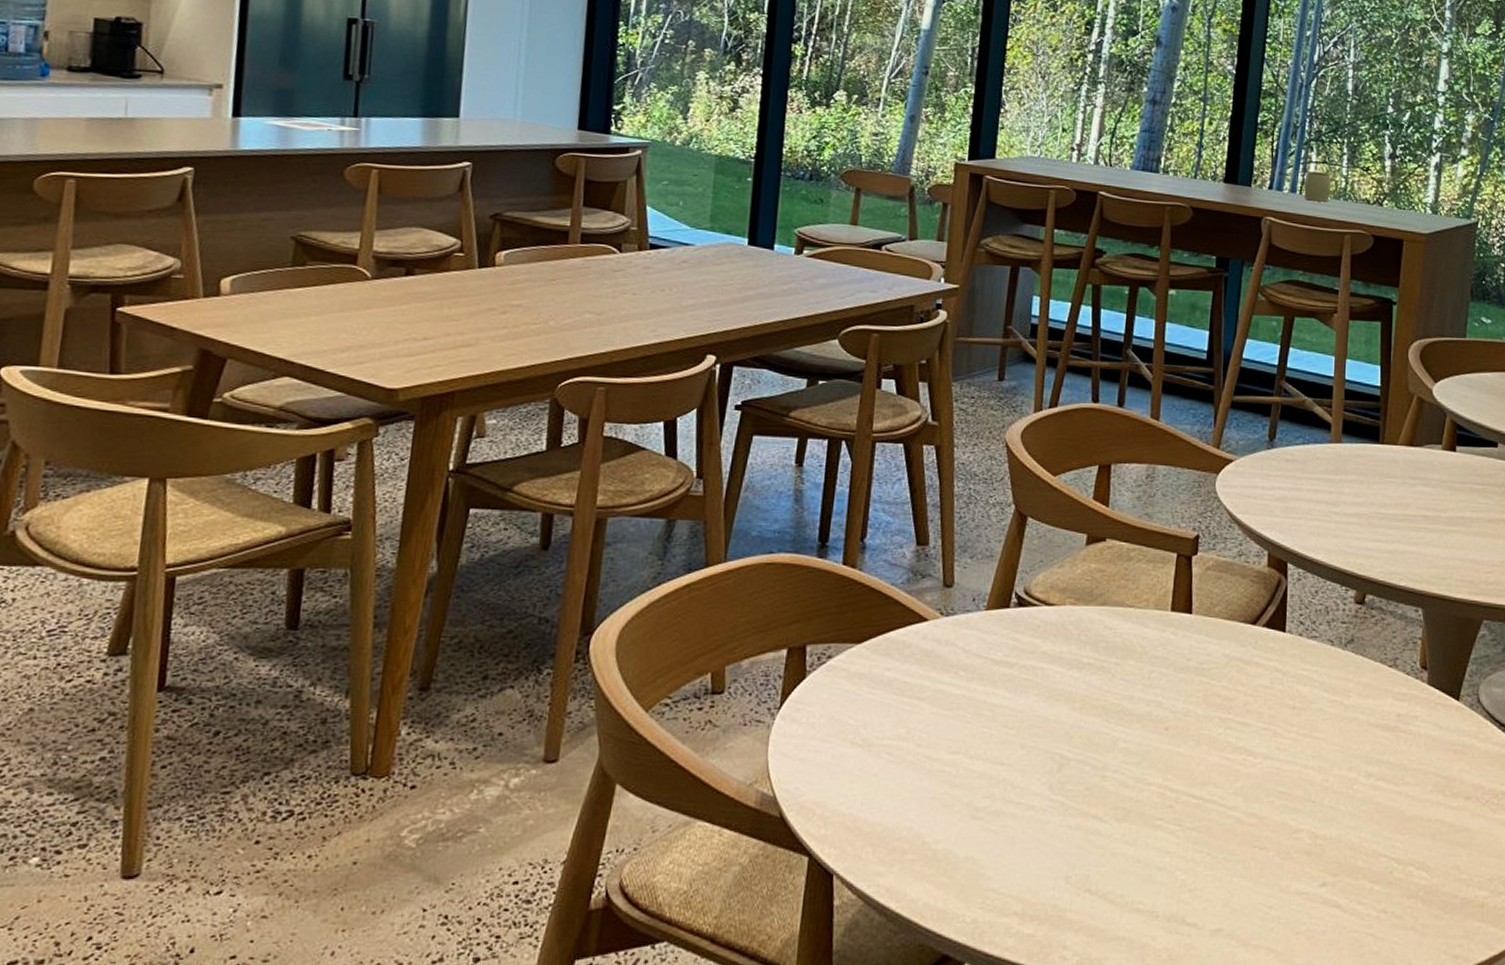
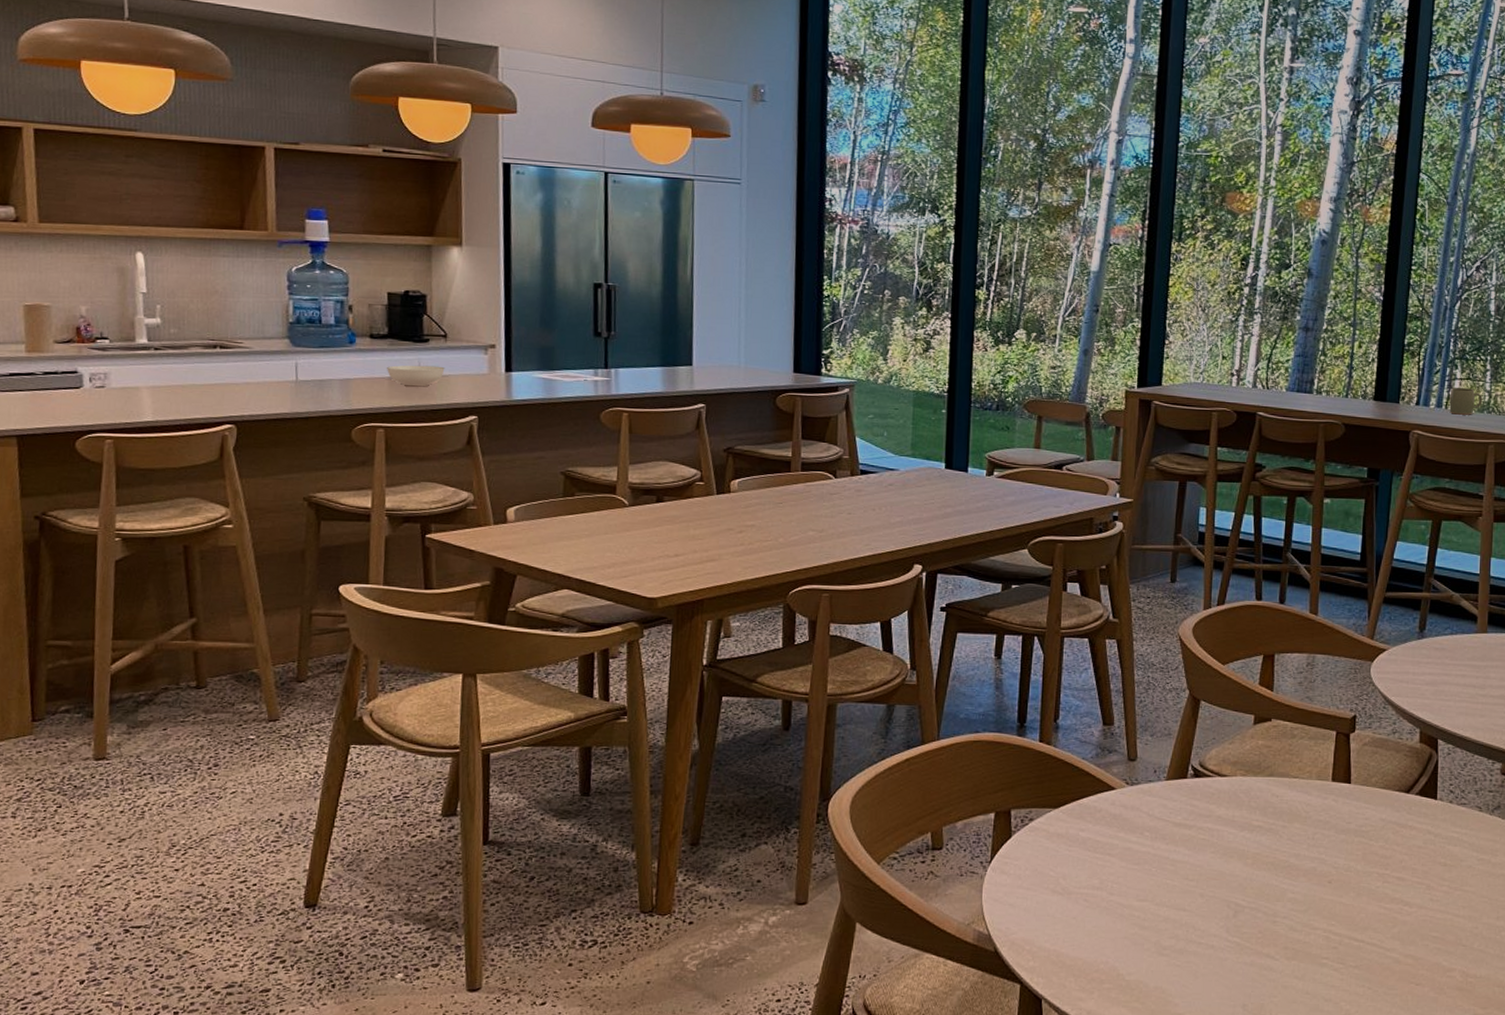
bowl: none [84,104,158,131] -> present [386,365,445,387]

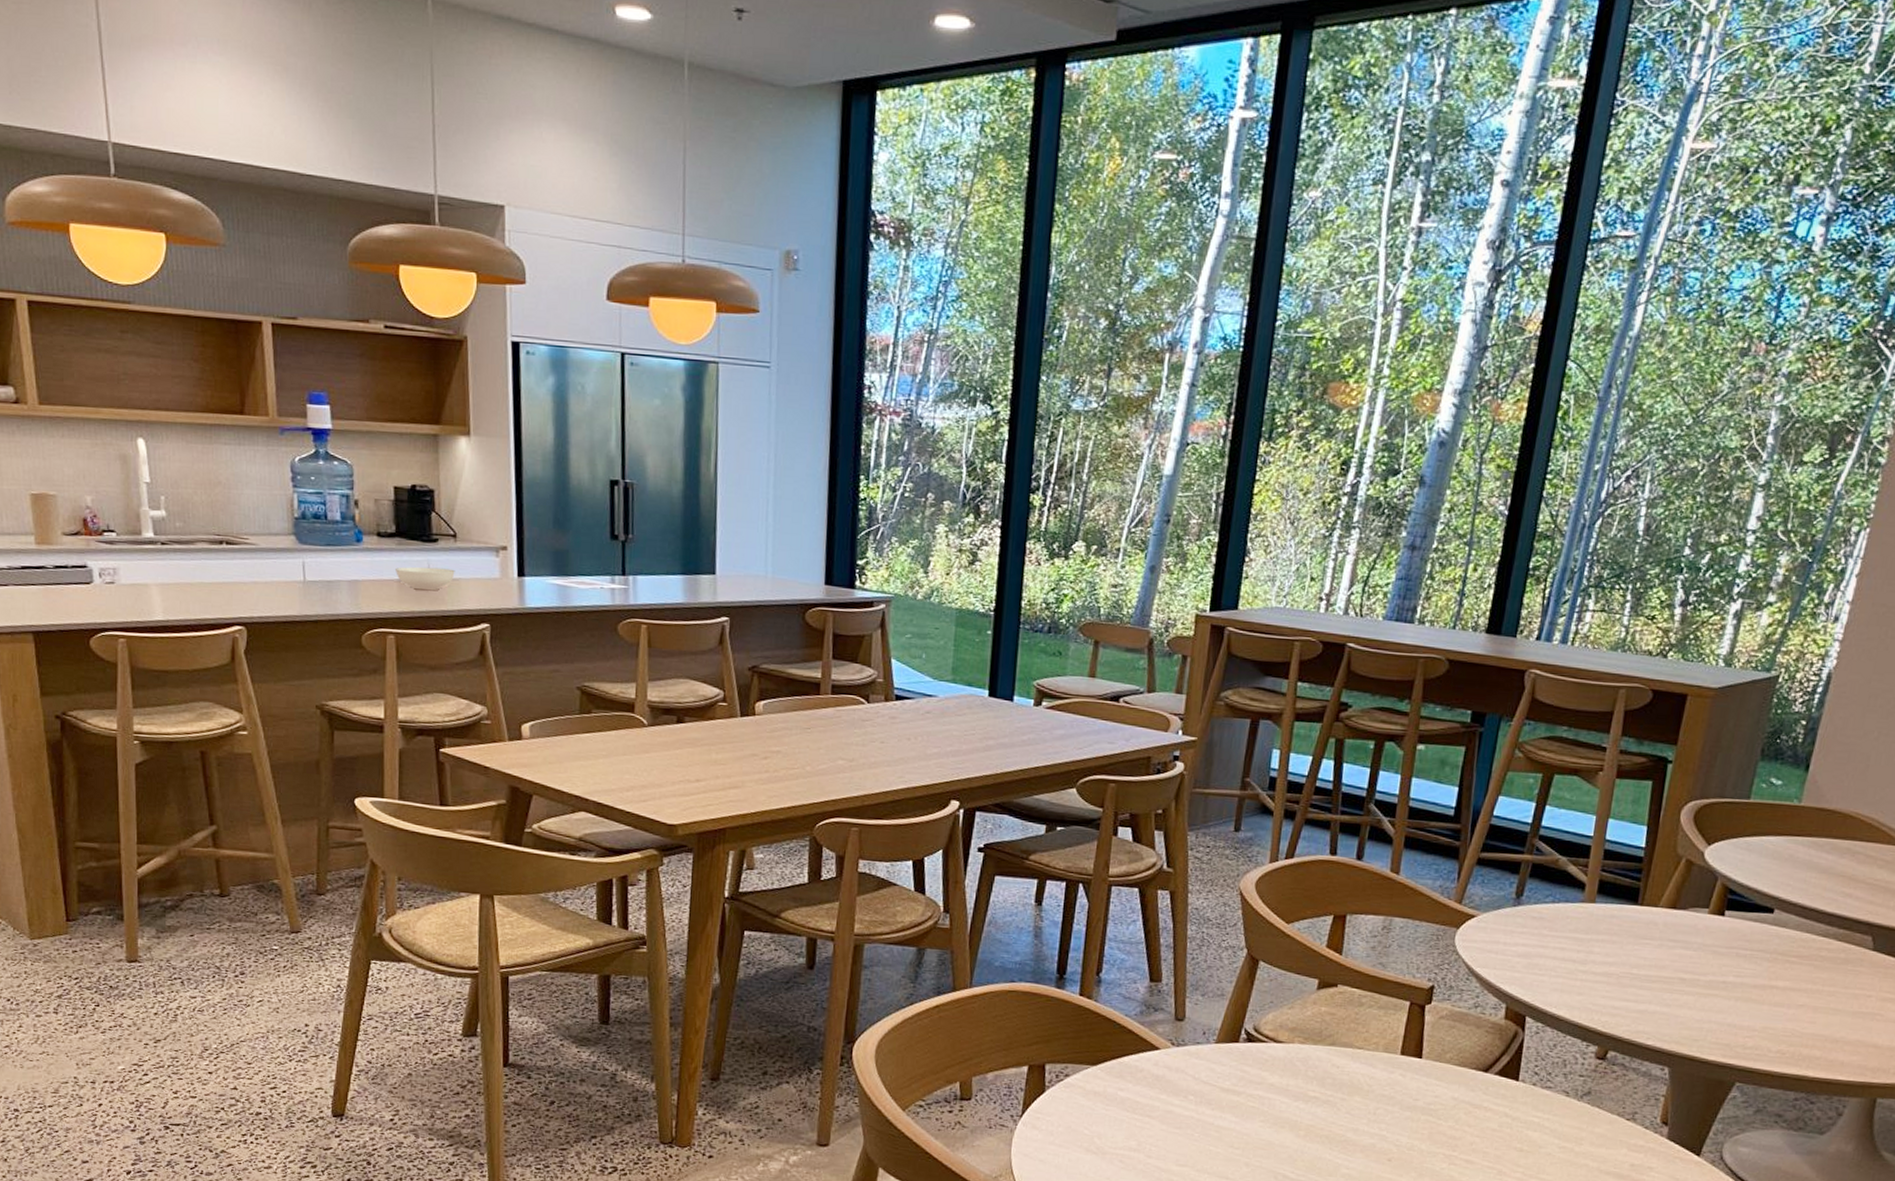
mug: present [1449,388,1483,415] -> none [1575,621,1618,654]

